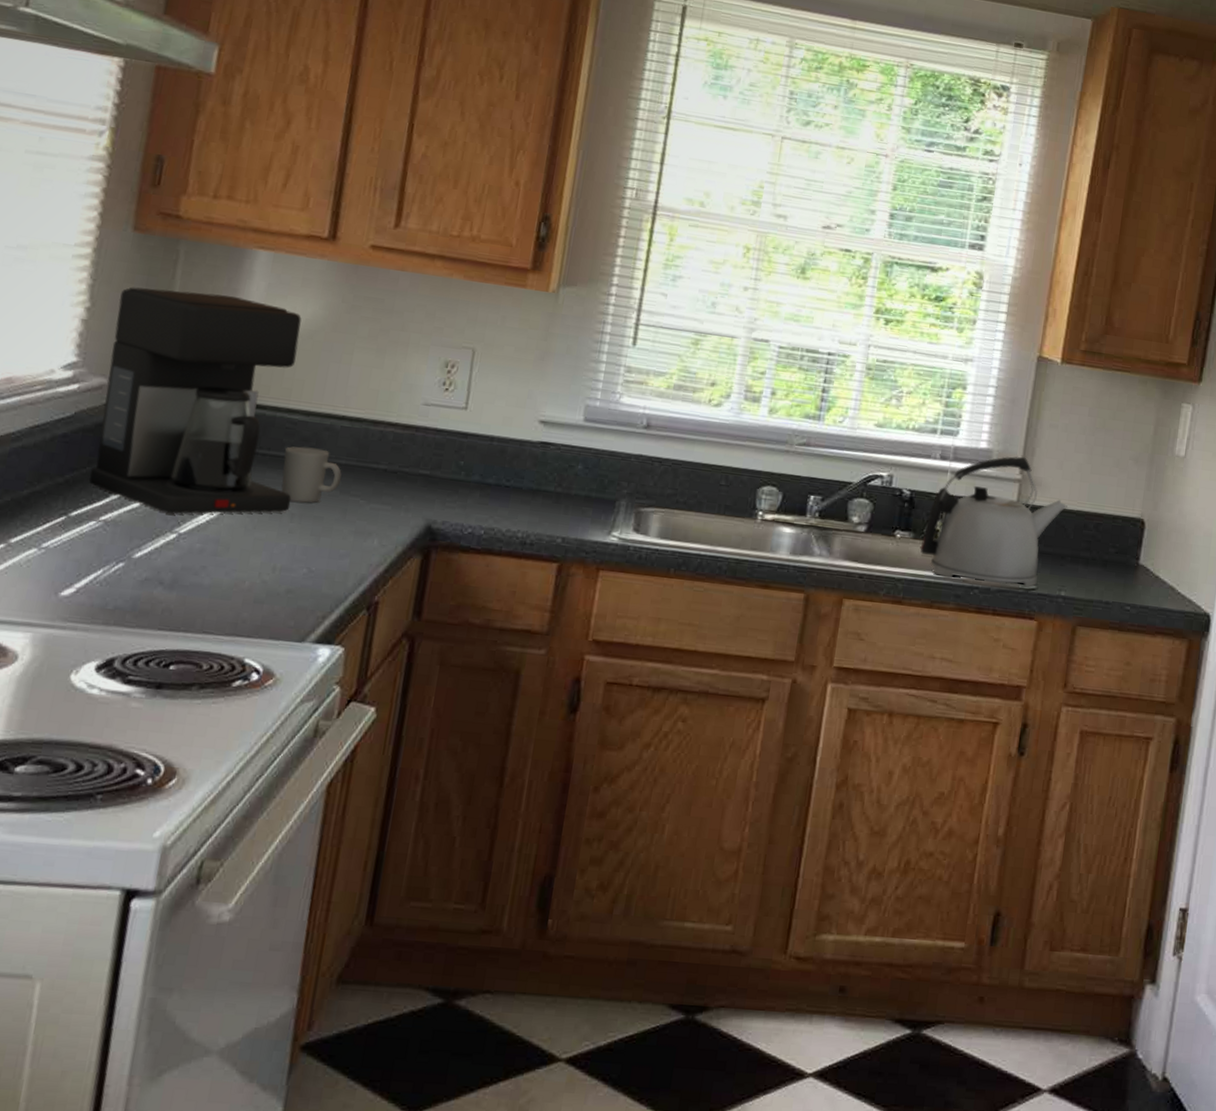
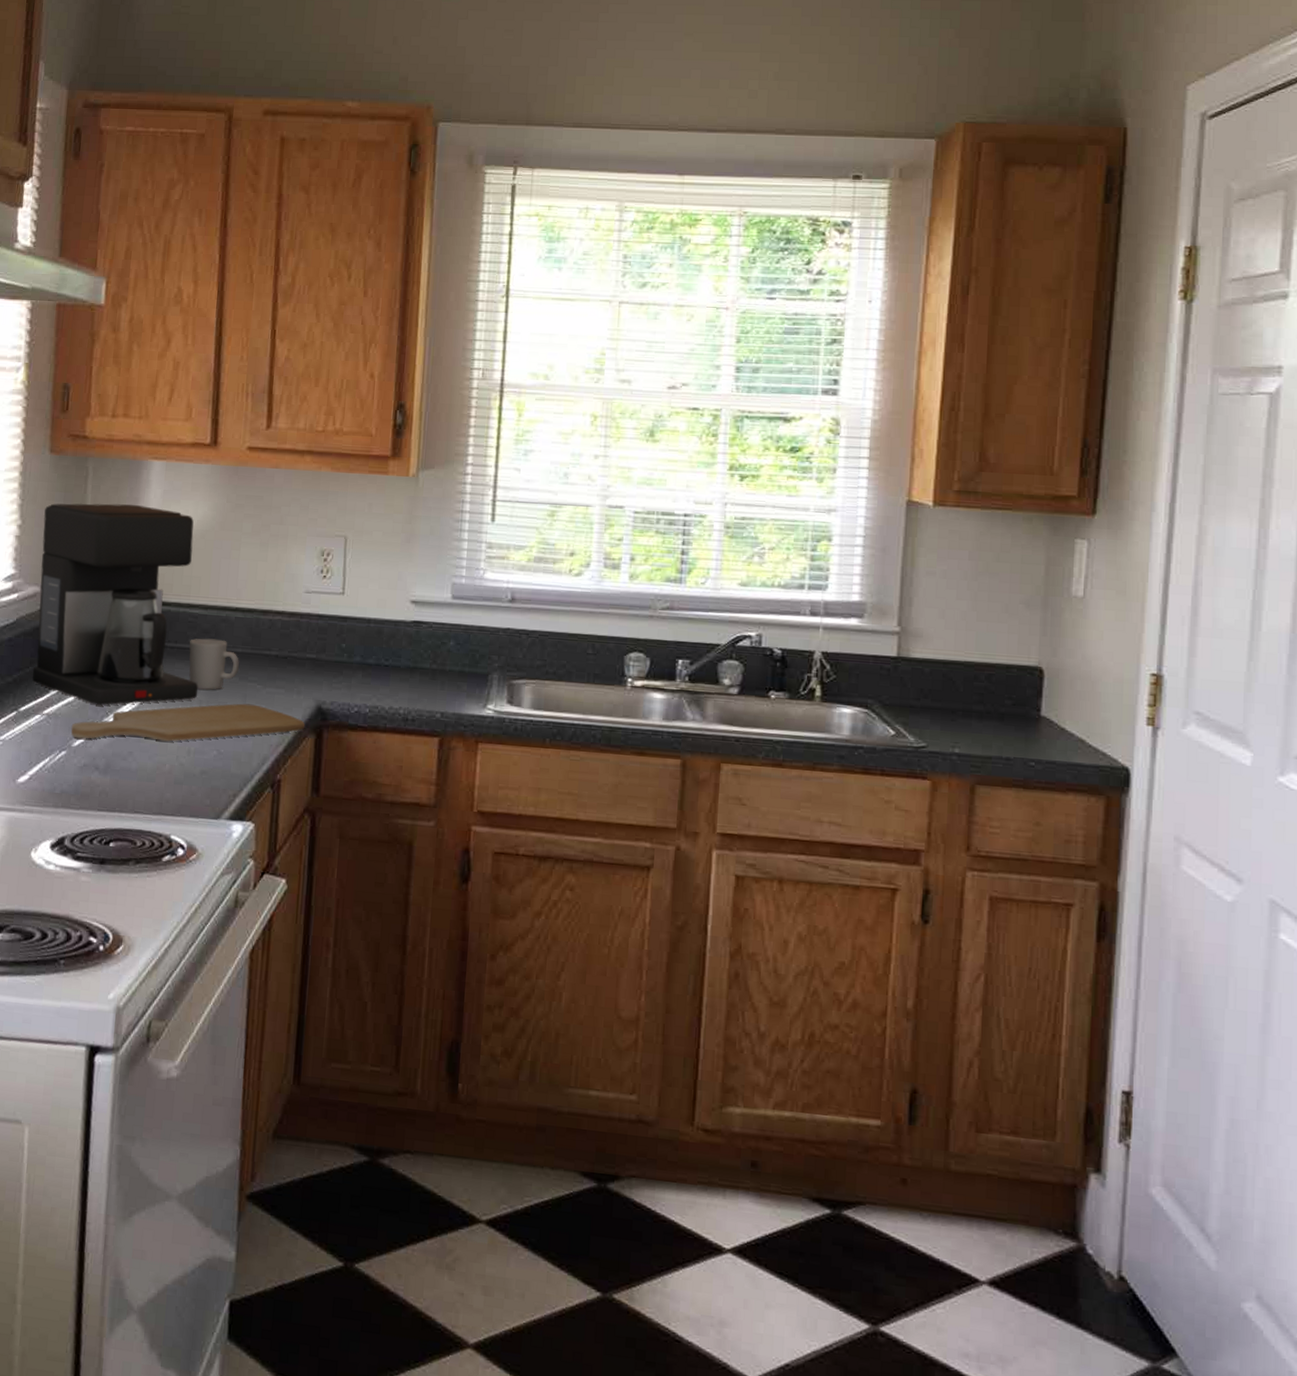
chopping board: none [132,518,412,557] -> present [71,703,306,742]
kettle: present [920,456,1067,588] -> none [797,607,954,746]

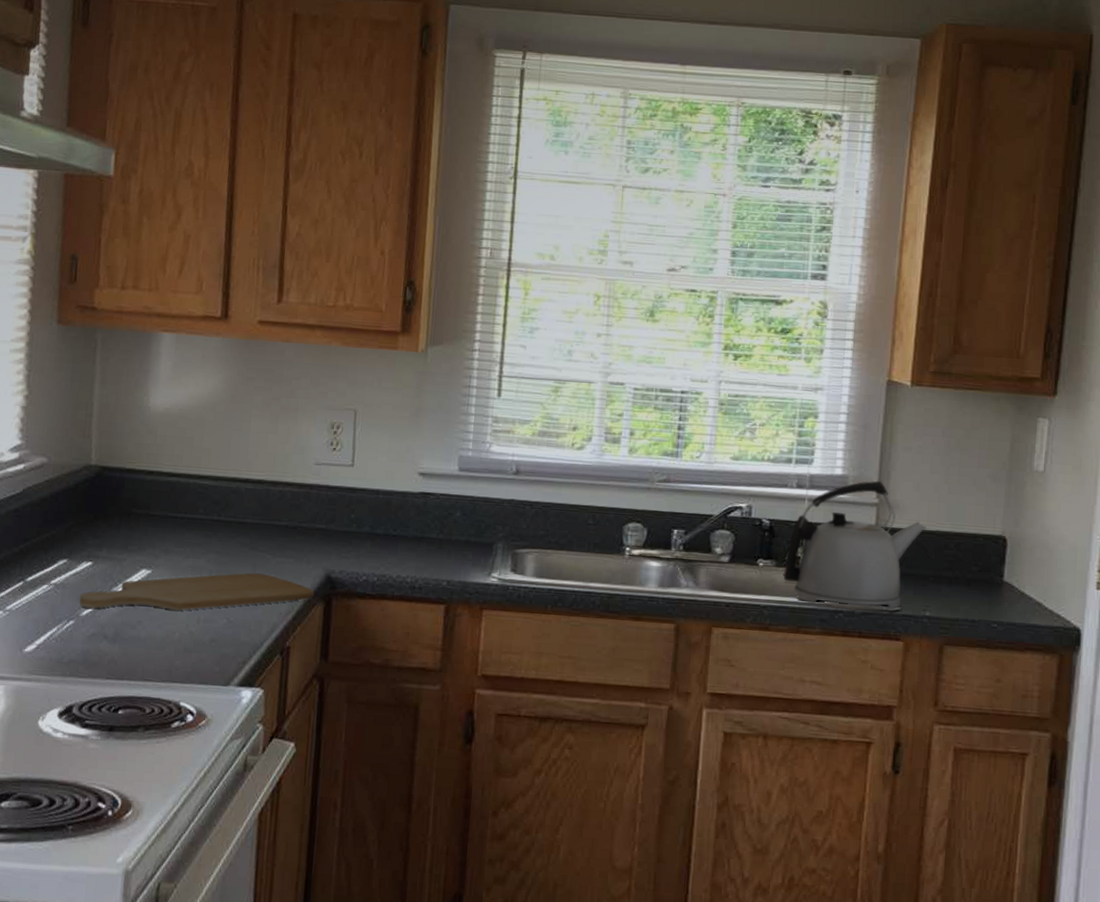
coffee maker: present [32,503,198,705] -> none [39,374,208,575]
mug: present [189,638,240,690] -> none [199,509,250,560]
kettle: none [797,607,954,746] -> present [783,480,927,610]

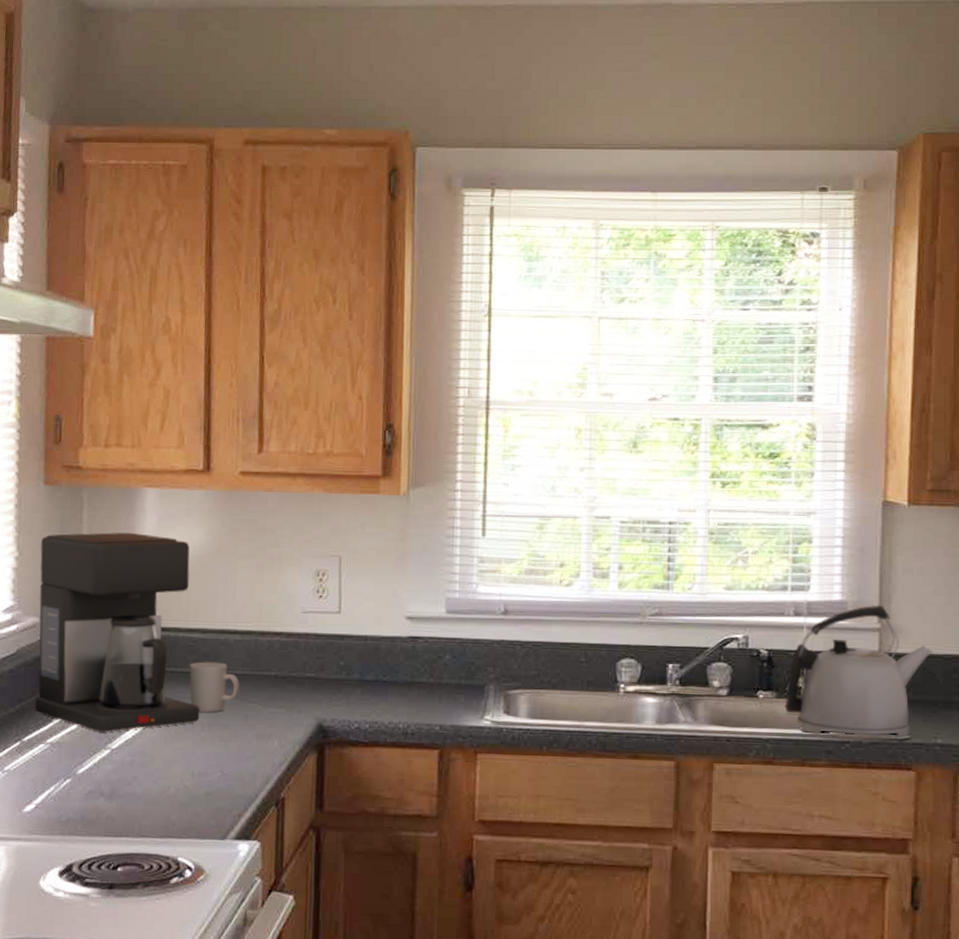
coffee maker: none [39,374,208,575] -> present [34,532,200,732]
chopping board: present [79,572,315,611] -> none [75,724,307,766]
mug: none [199,509,250,560] -> present [189,661,240,712]

